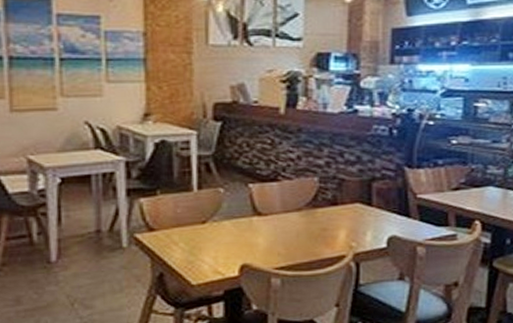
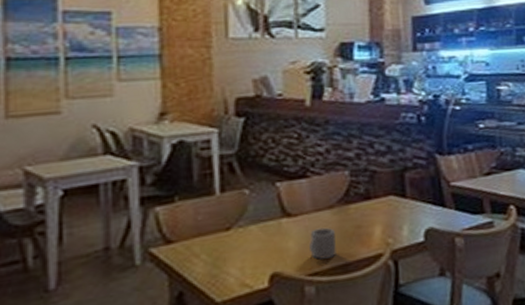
mug: none [277,227,302,256] -> present [309,227,336,260]

